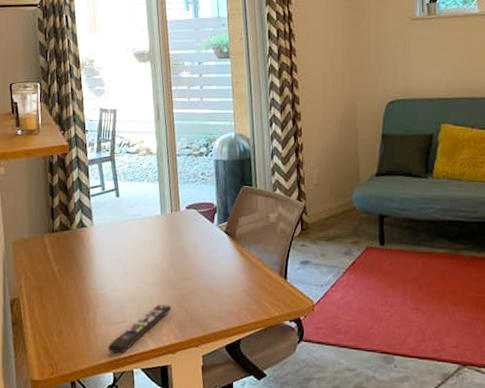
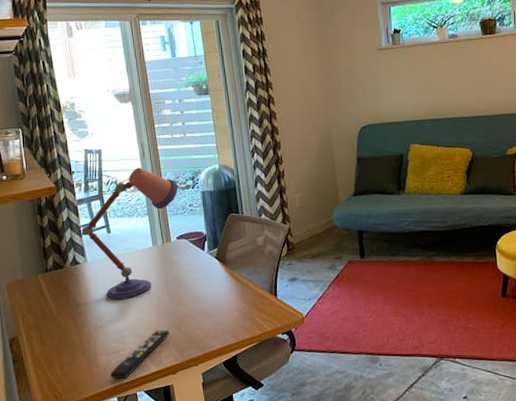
desk lamp: none [91,131,192,268] -> present [82,168,179,299]

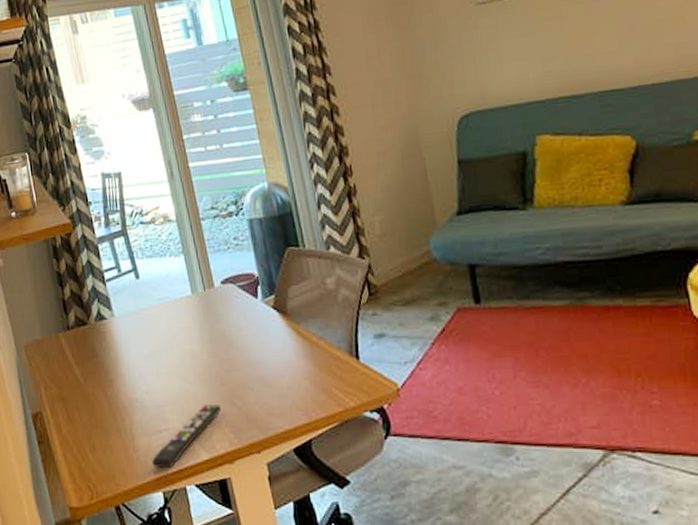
desk lamp: present [82,168,179,299] -> none [105,192,219,364]

